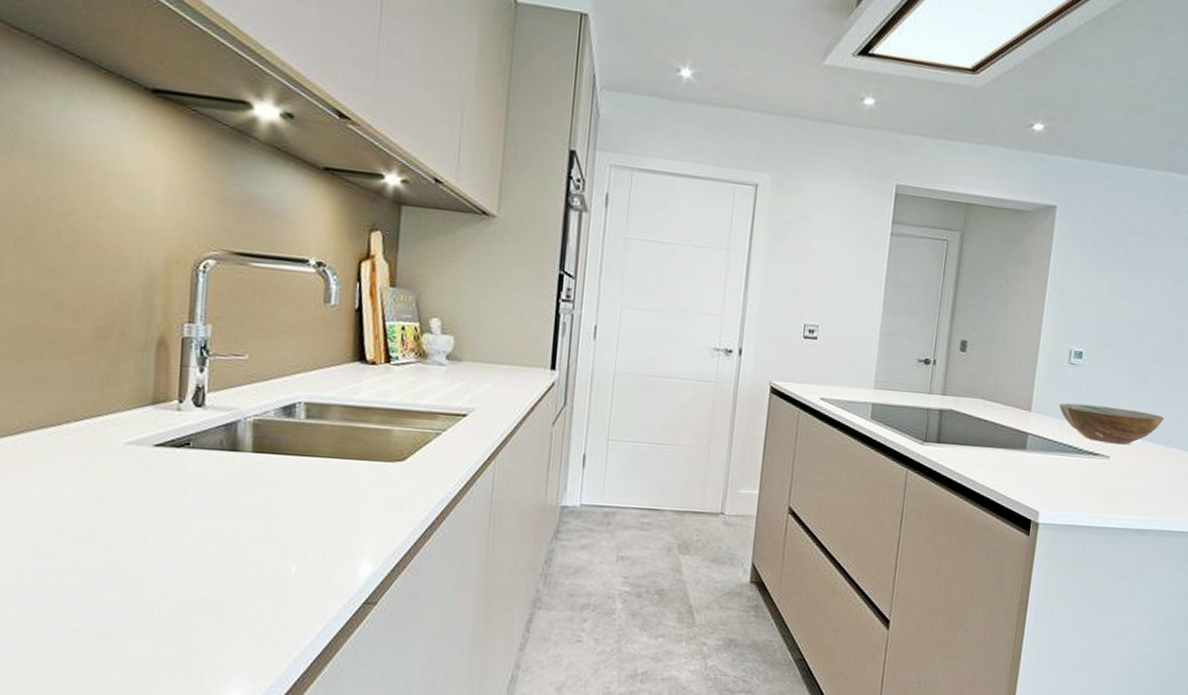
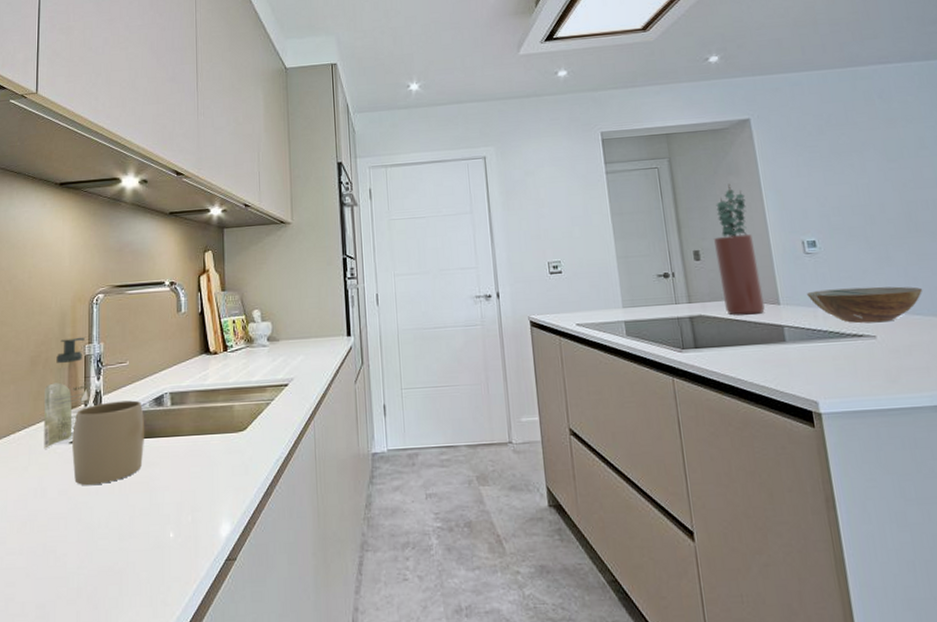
soap dispenser: none [114,310,191,449] -> present [43,337,92,449]
mug: none [157,402,267,501] -> present [72,400,145,485]
vase: none [977,273,1028,418] -> present [713,183,765,315]

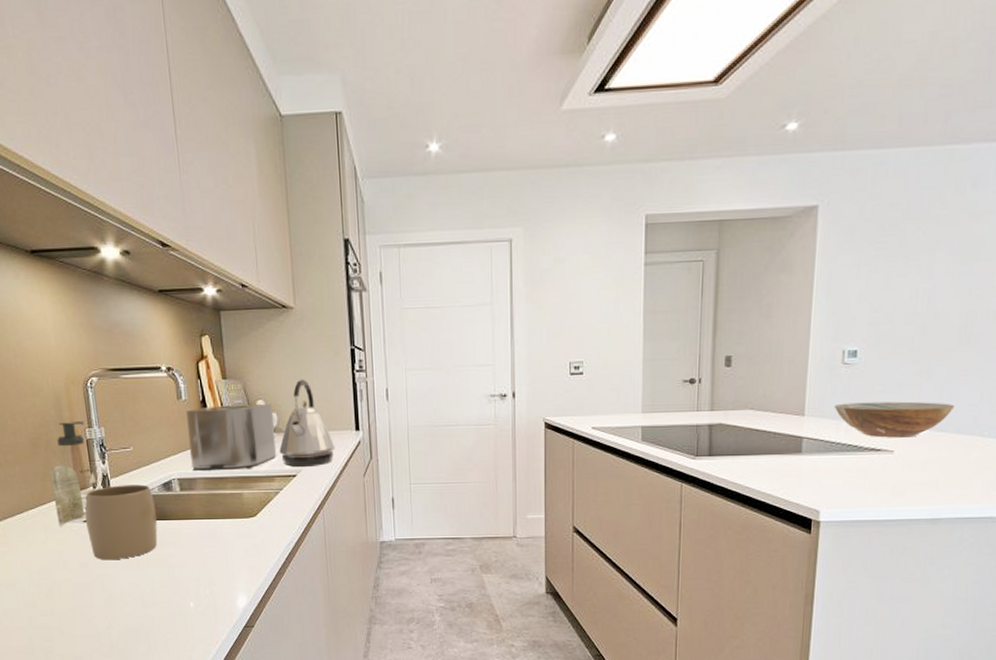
toaster: none [184,313,270,385] -> present [186,404,277,472]
kettle: none [272,288,327,377] -> present [279,379,335,468]
vase: present [713,183,765,315] -> none [747,282,793,425]

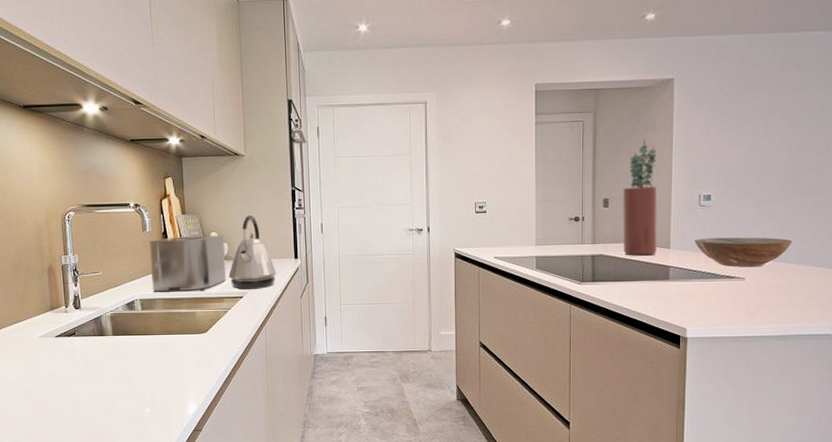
soap dispenser: present [50,420,100,526] -> none [28,249,72,341]
mug: present [84,484,158,559] -> none [57,304,121,370]
vase: none [747,282,793,425] -> present [622,139,658,256]

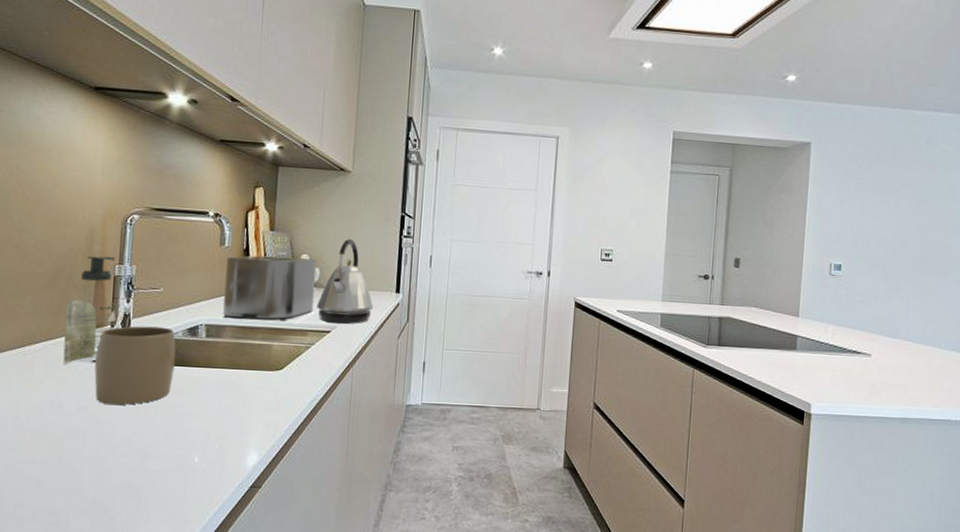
soap dispenser: none [28,249,72,341] -> present [63,255,120,364]
mug: none [57,304,121,370] -> present [94,326,177,405]
vase: present [622,139,658,256] -> none [752,200,790,323]
bowl: present [695,237,793,267] -> none [823,309,919,344]

